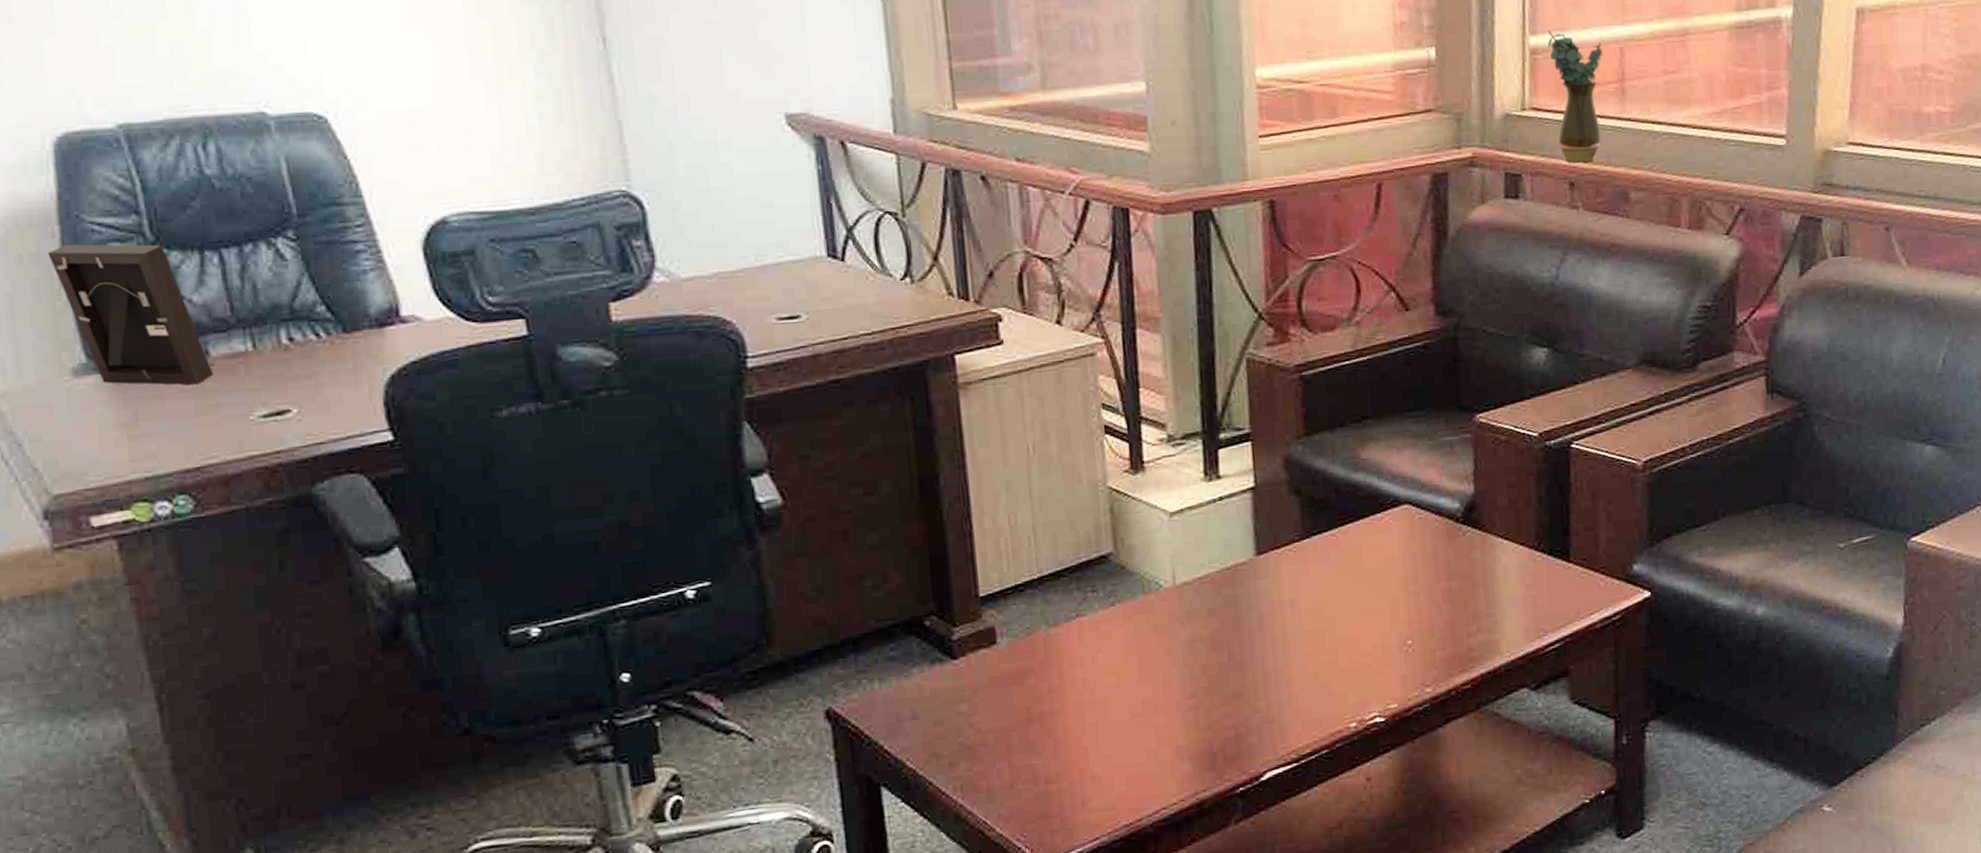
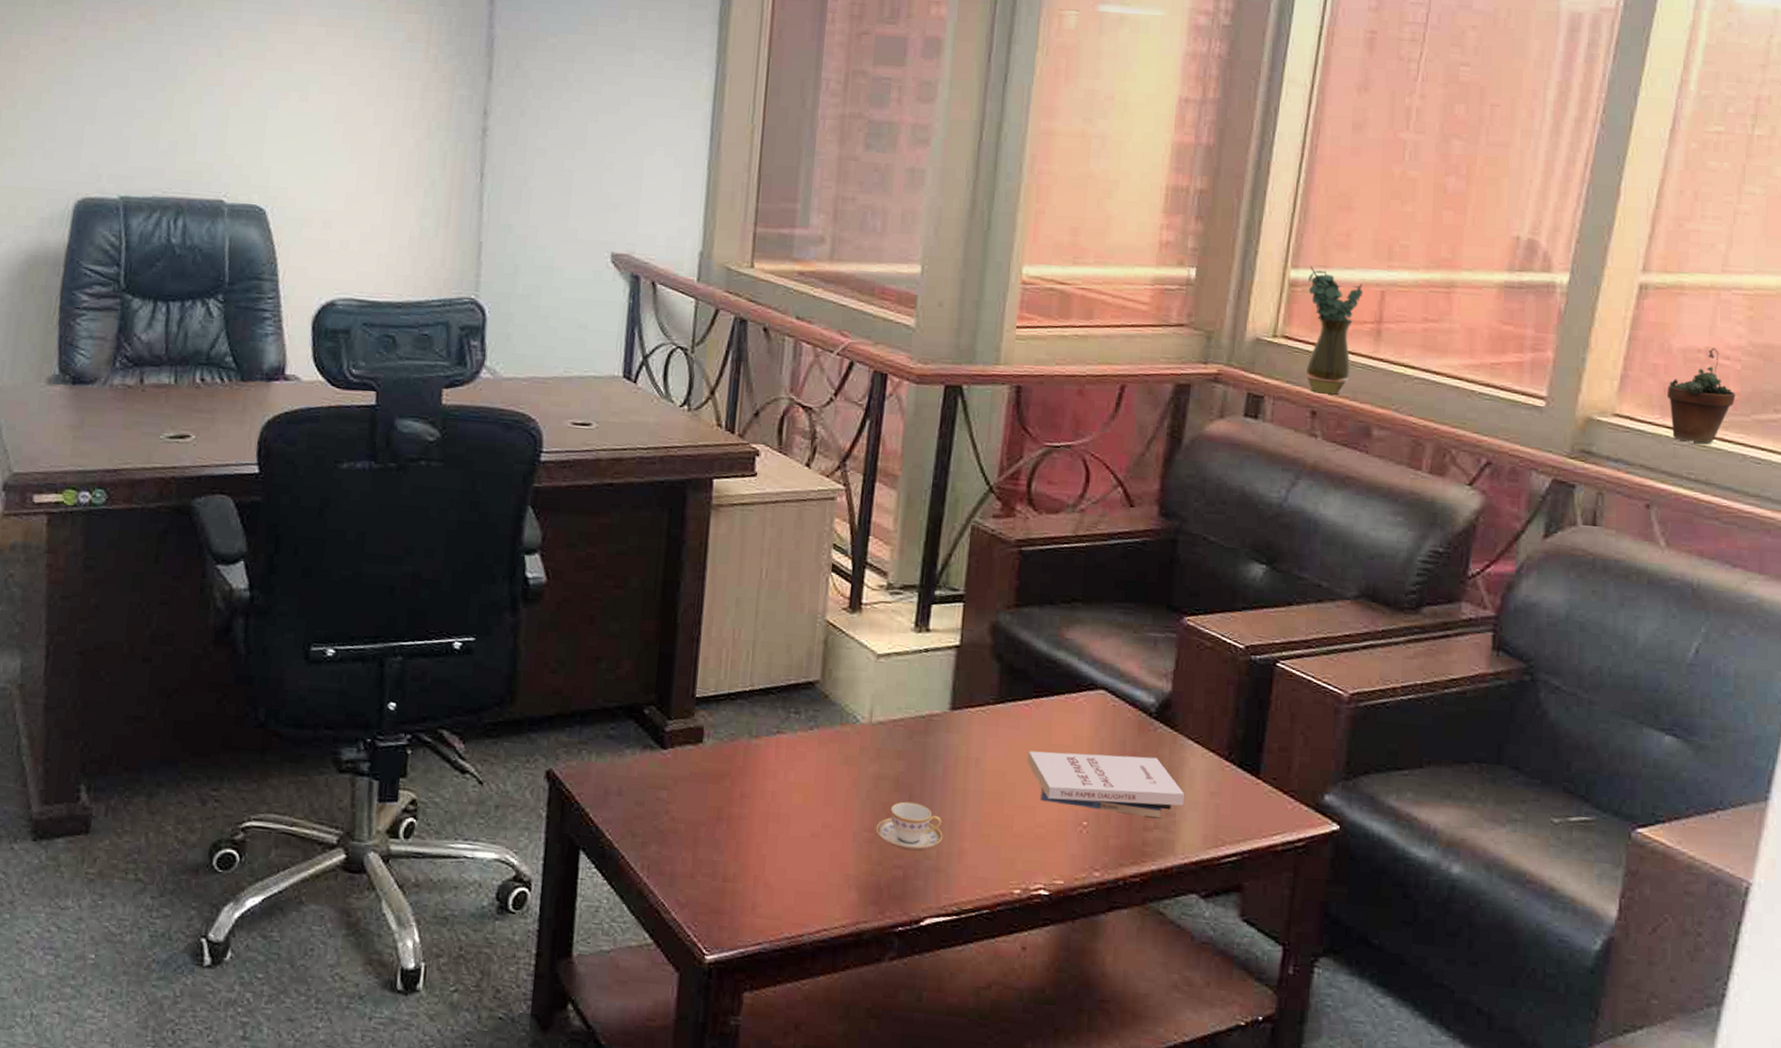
picture frame: present [47,244,214,385] -> none [51,282,143,404]
teacup: none [1198,658,1270,709] -> present [875,801,943,851]
books: none [1342,562,1503,629] -> present [1027,750,1185,819]
succulent plant: none [1892,64,1952,160] -> present [1667,348,1736,443]

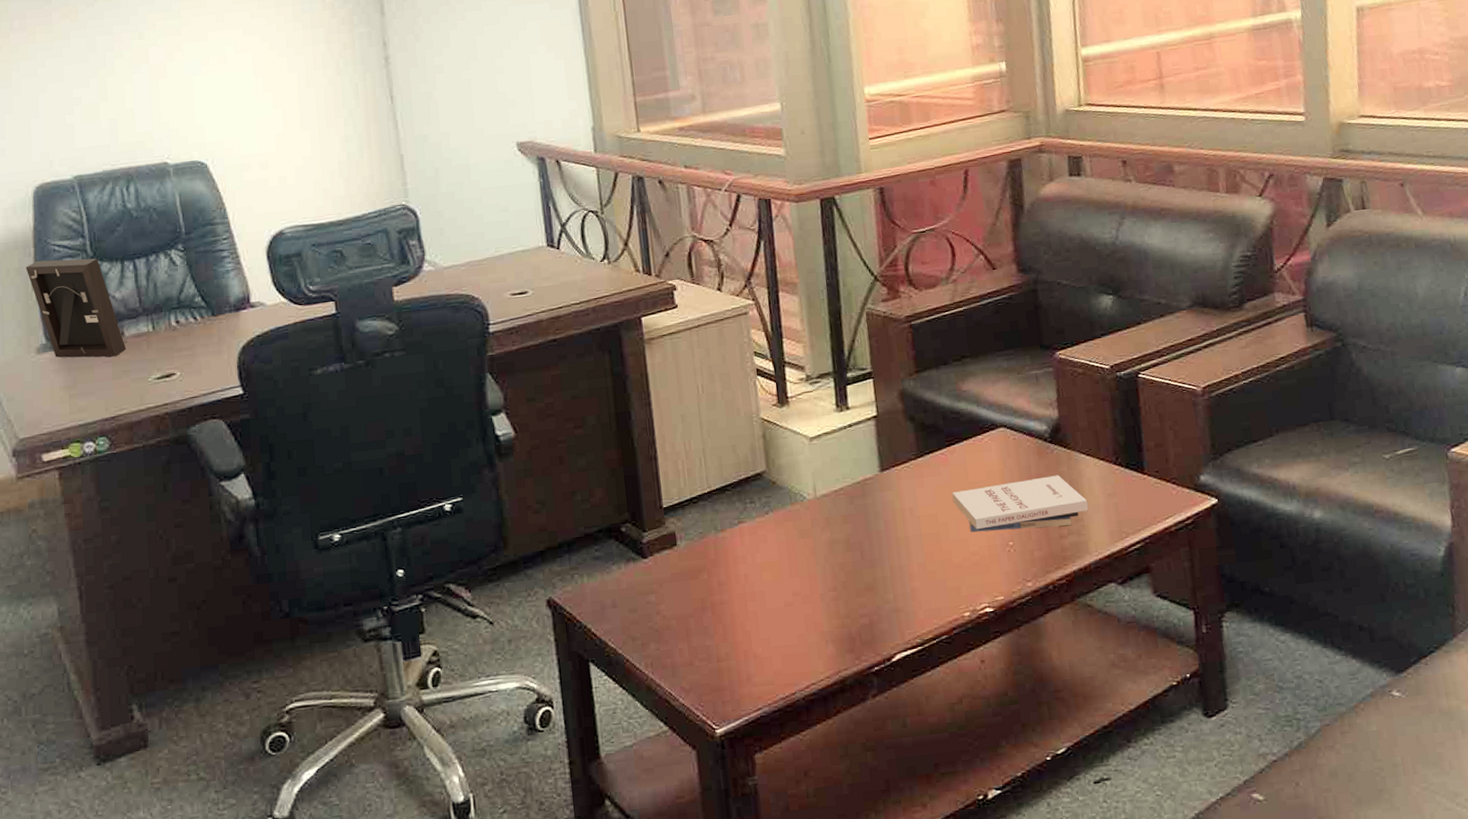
picture frame: none [51,282,143,404] -> present [25,258,127,358]
teacup: present [875,801,943,851] -> none [838,557,896,600]
vase: present [1305,266,1363,395] -> none [1096,42,1147,145]
succulent plant: present [1667,348,1736,443] -> none [1396,48,1450,127]

